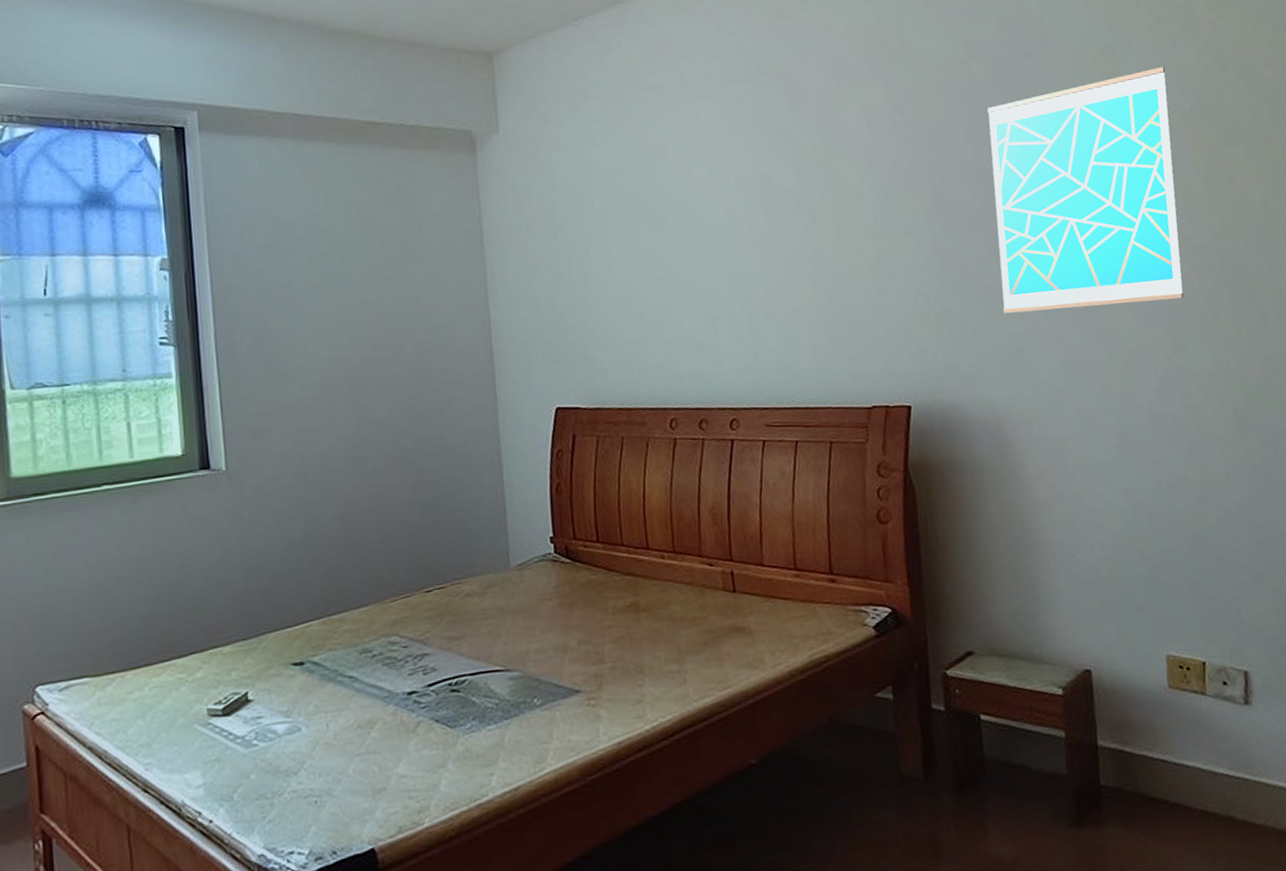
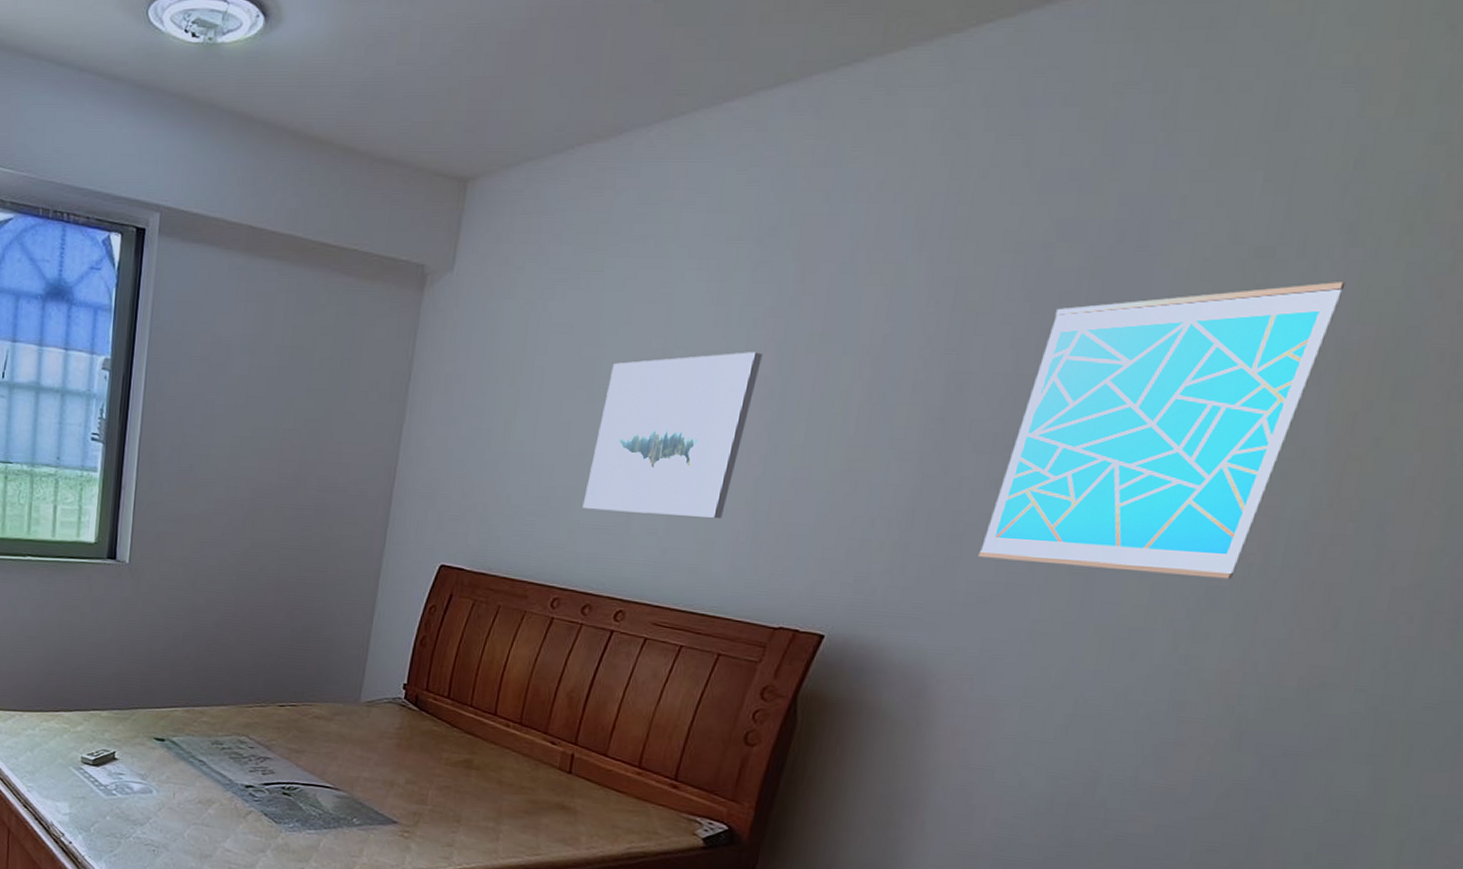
wall art: none [662,170,794,330] -> present [582,352,763,518]

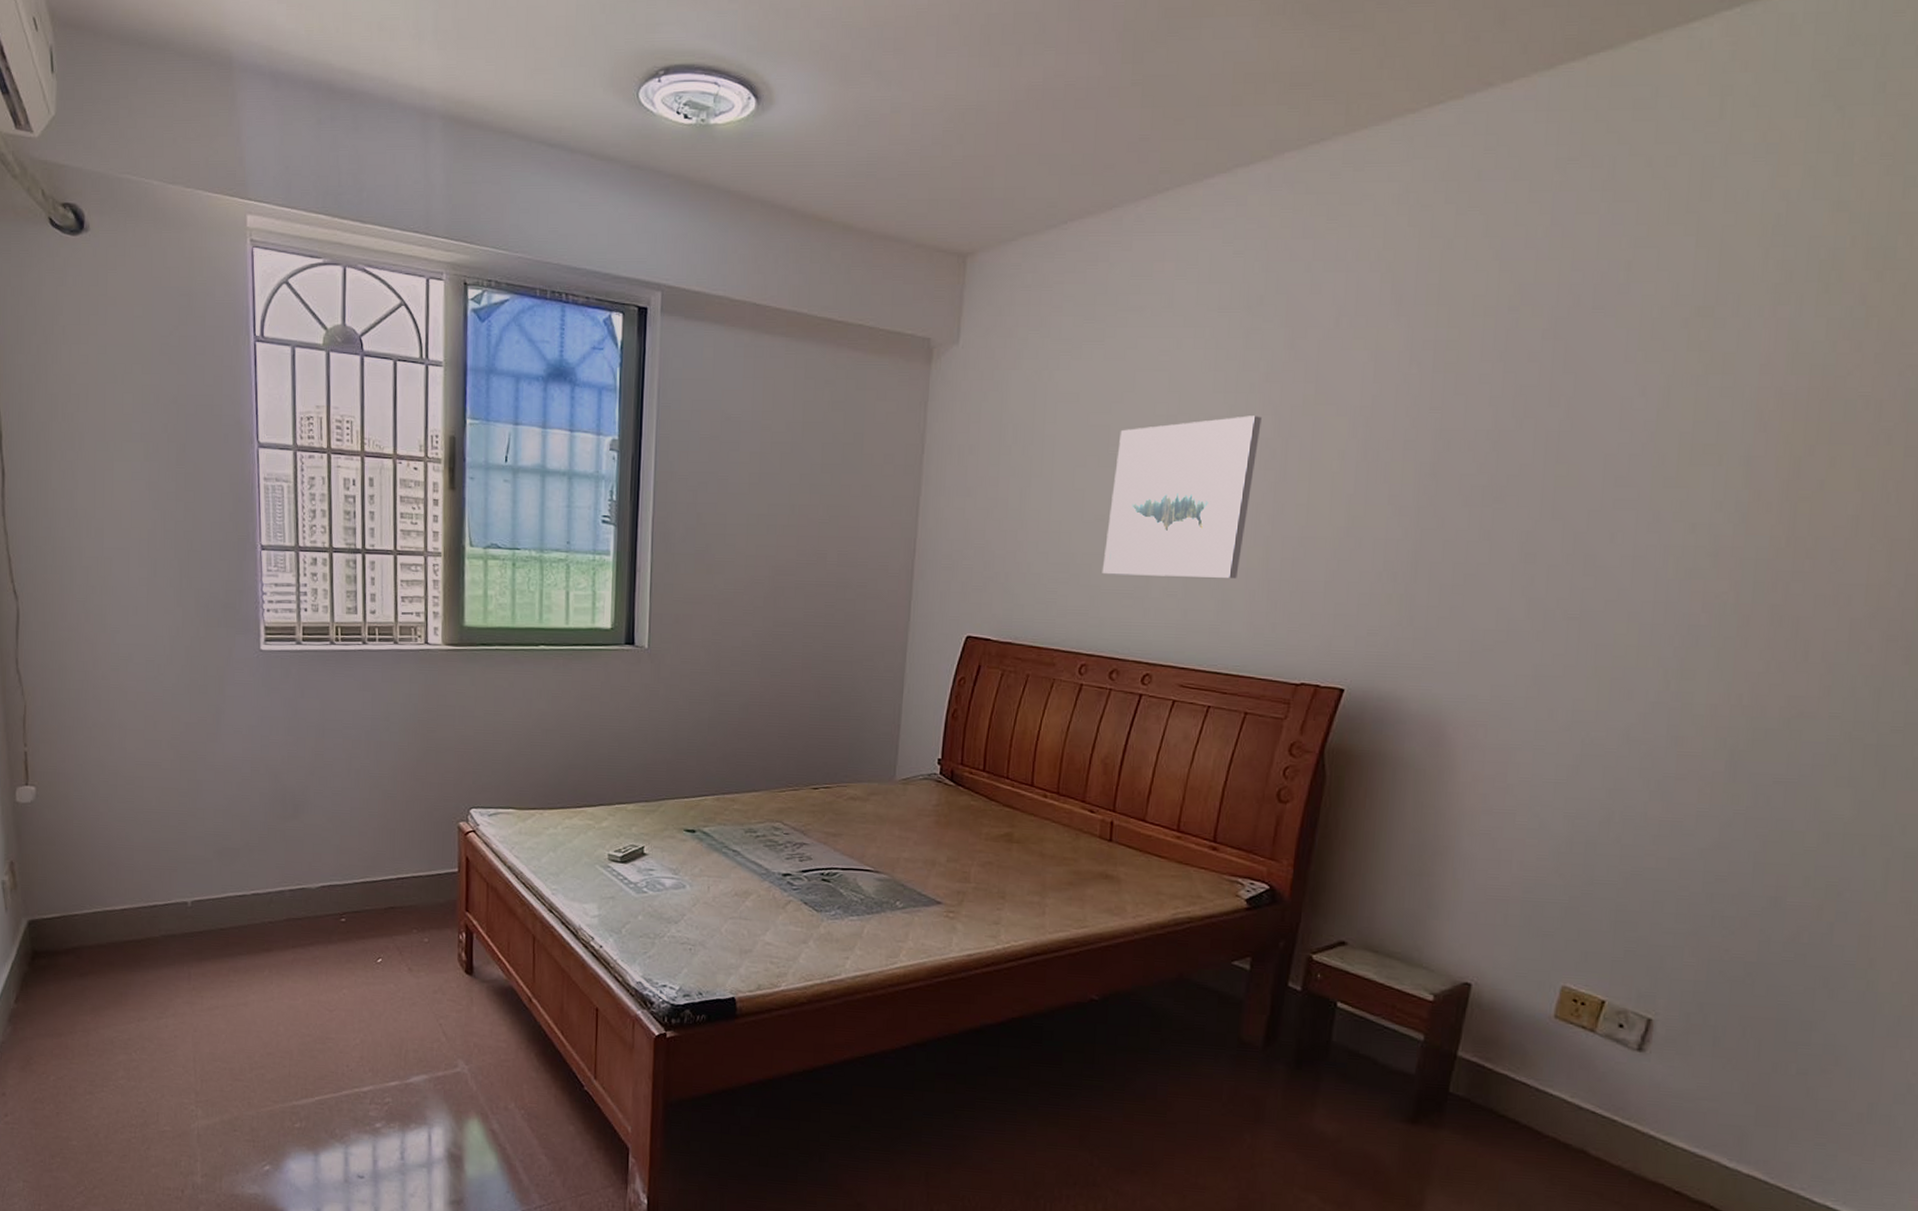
wall art: present [978,282,1346,580] -> none [1479,338,1778,618]

